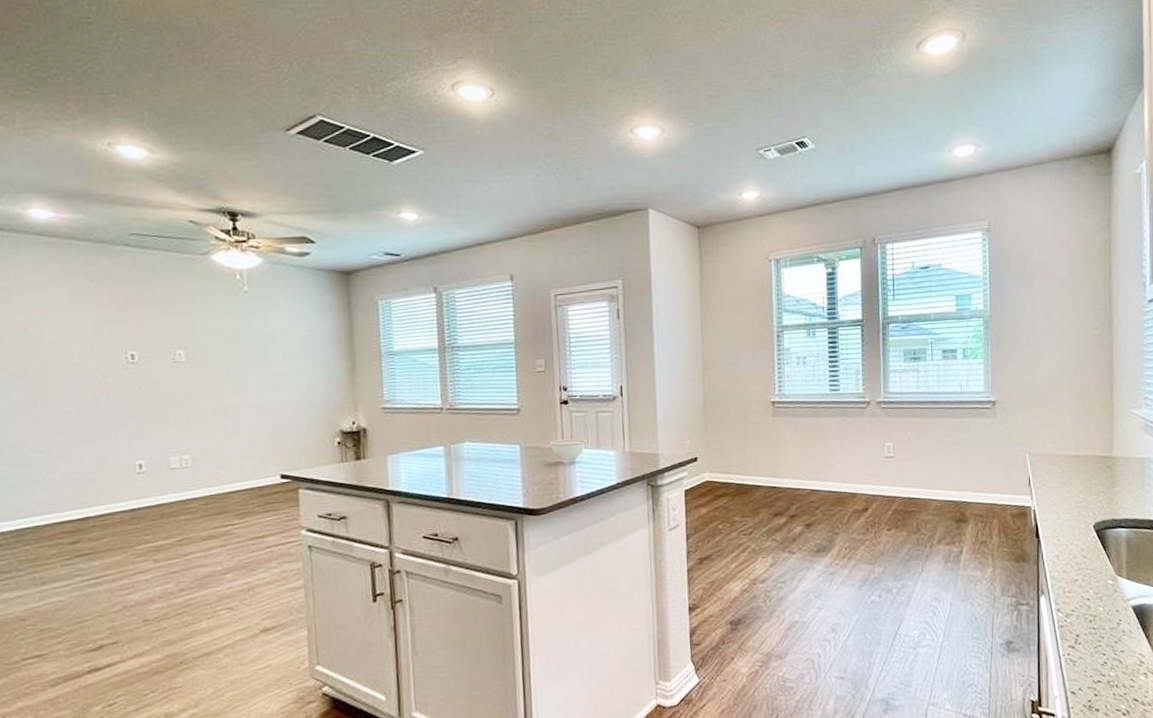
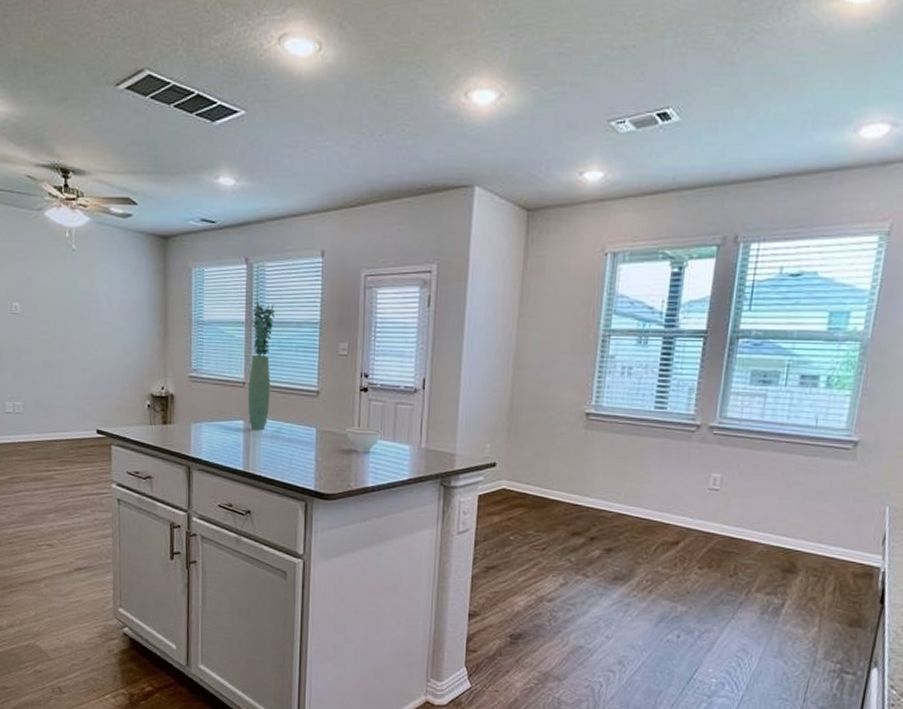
vase: none [445,327,471,455] -> present [247,300,276,431]

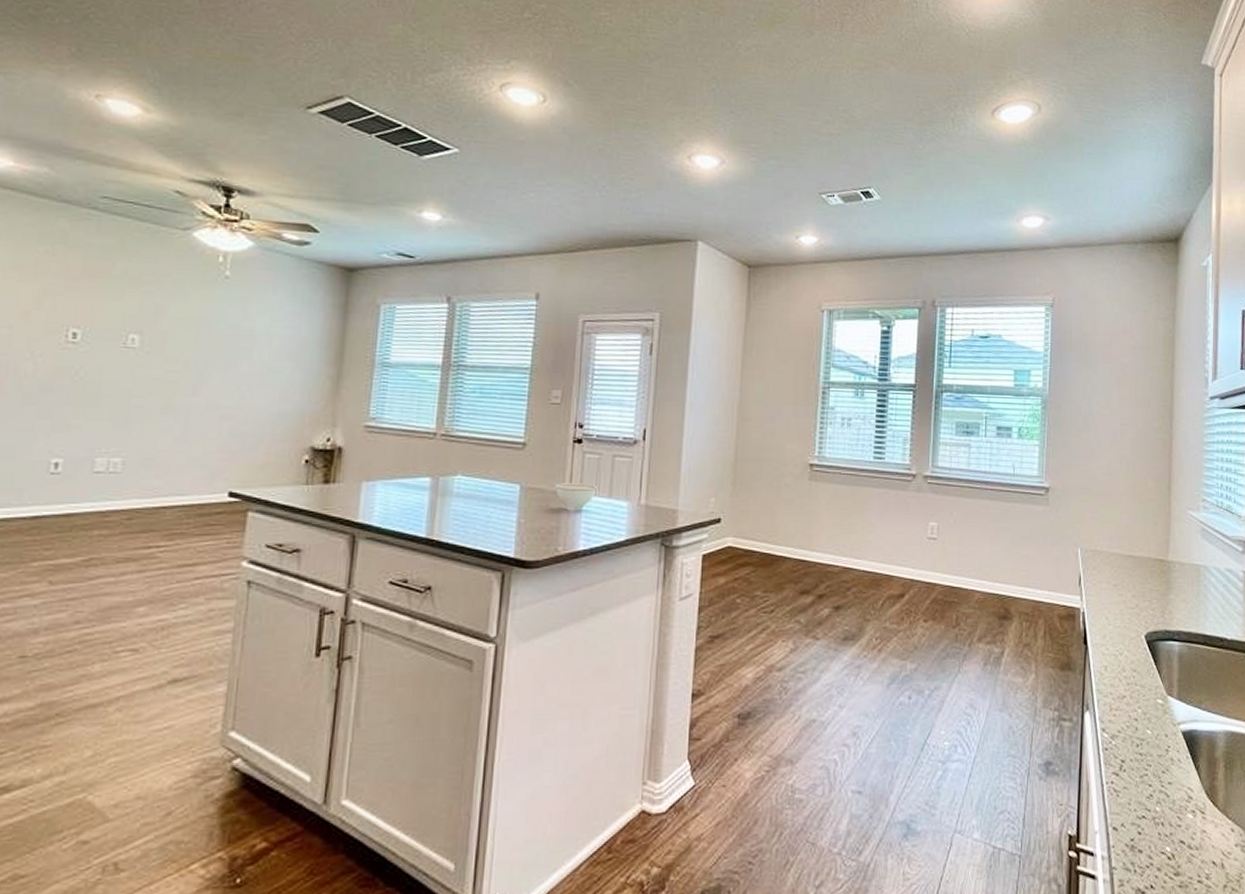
vase: present [247,300,276,431] -> none [437,342,480,489]

